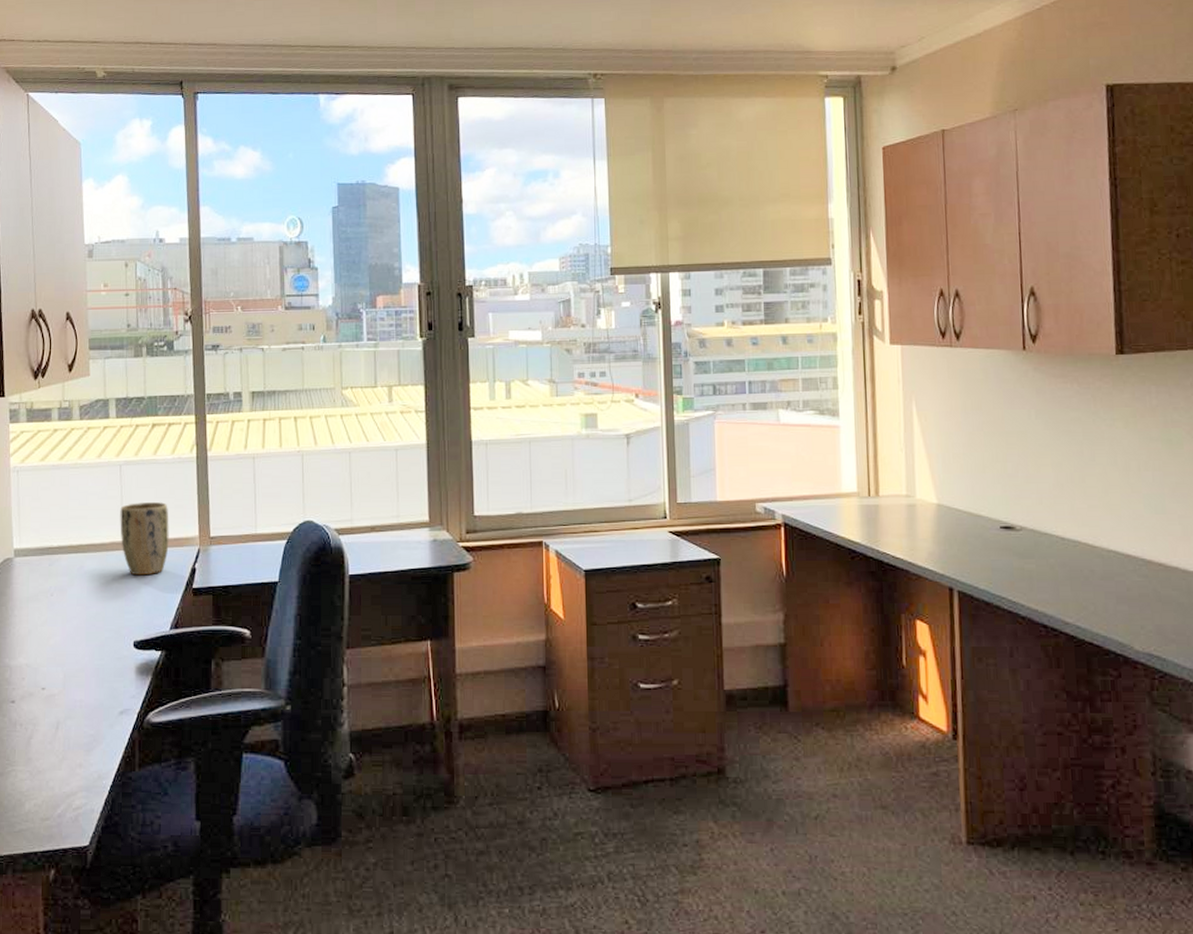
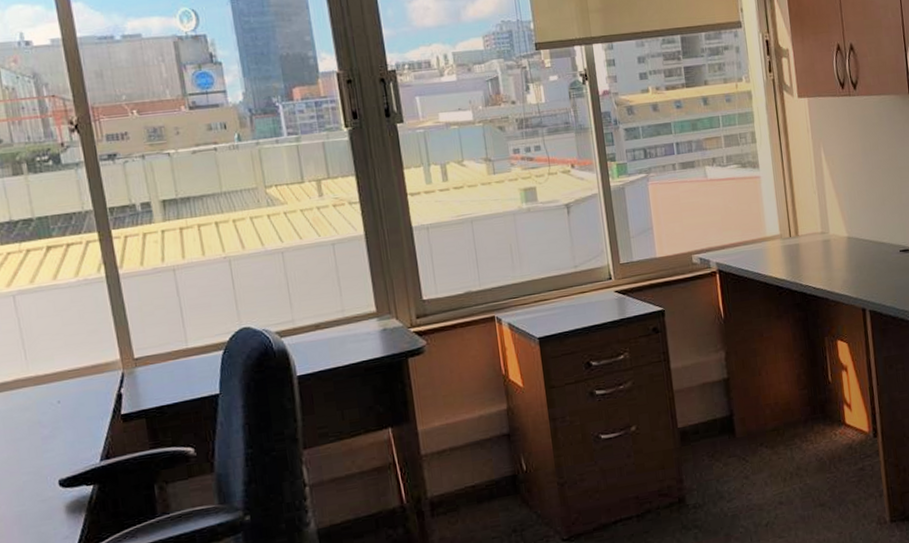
plant pot: present [120,502,169,576] -> none [20,329,87,411]

